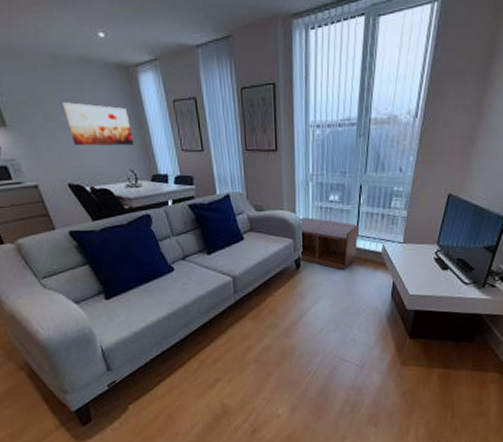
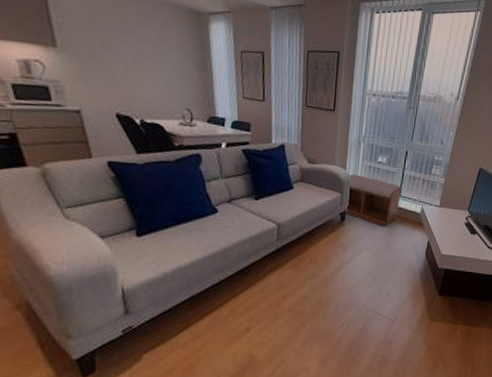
wall art: present [62,102,134,146] -> none [124,34,195,86]

